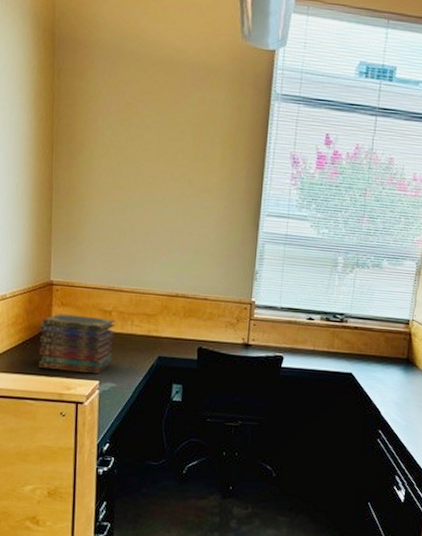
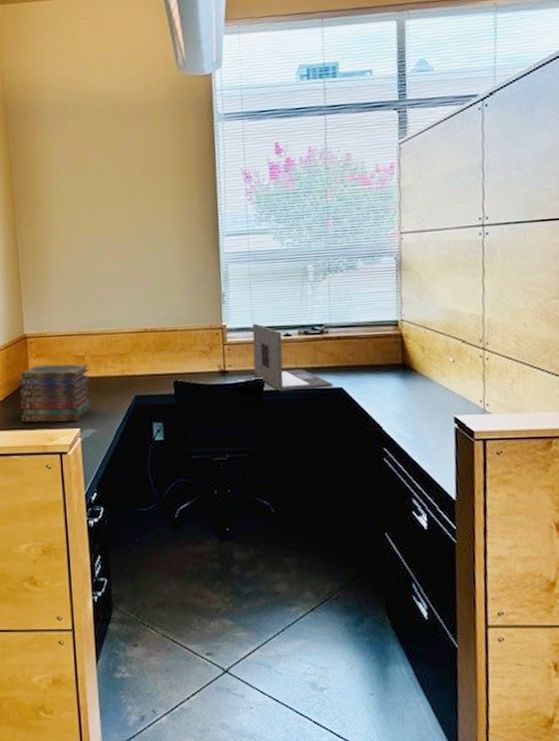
laptop: none [275,303,345,372] -> present [252,323,333,392]

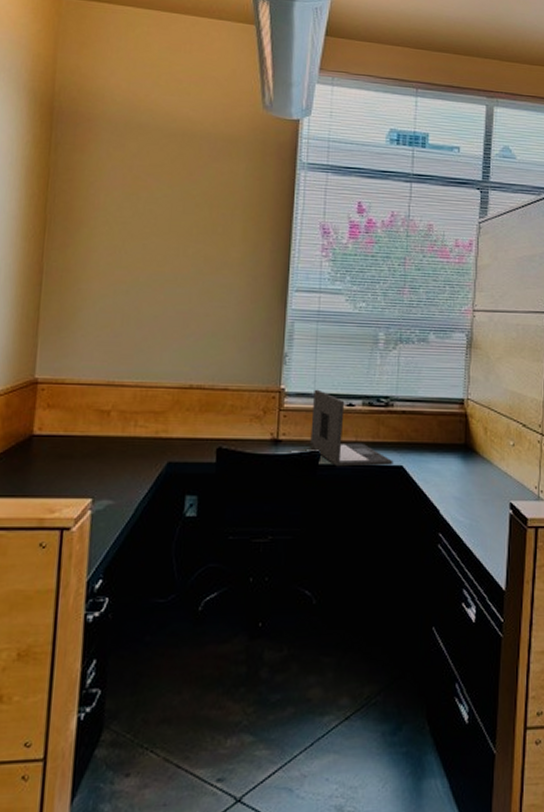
book stack: present [18,364,91,423] -> none [14,418,116,491]

